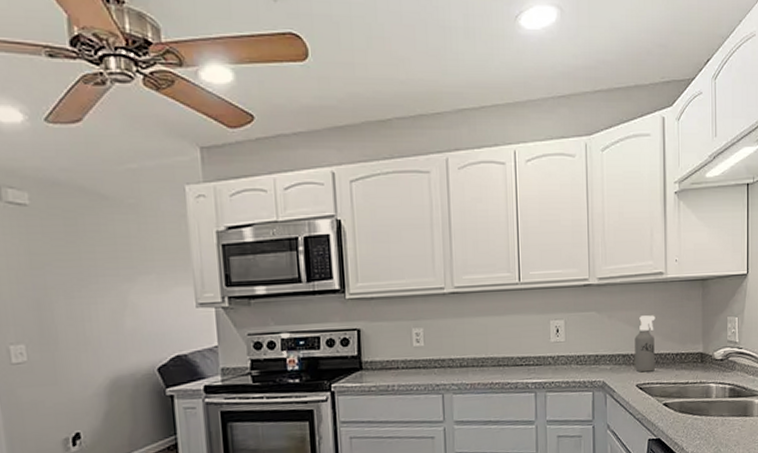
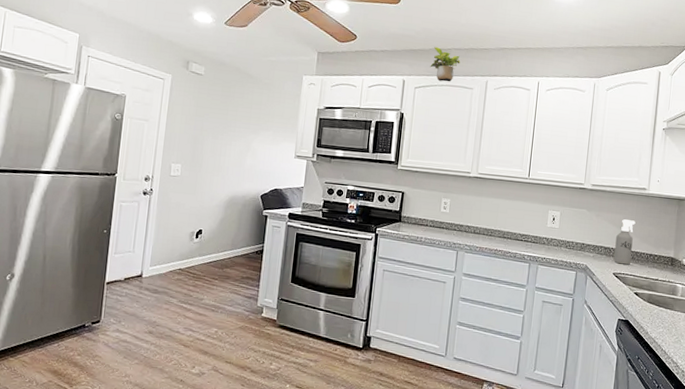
potted plant: none [366,119,407,167] -> present [430,47,460,82]

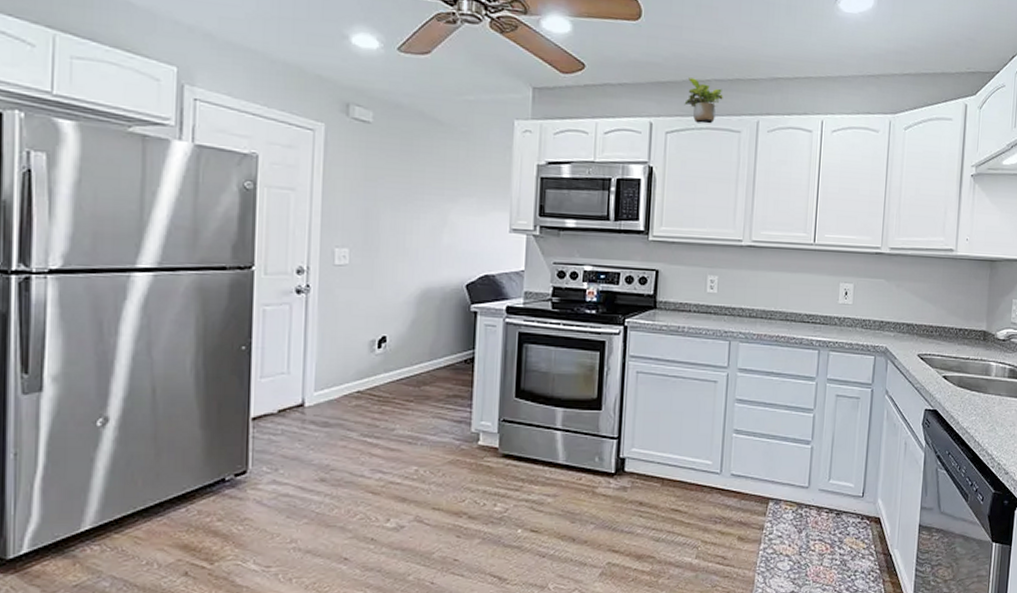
spray bottle: present [614,219,636,265] -> none [918,289,942,343]

